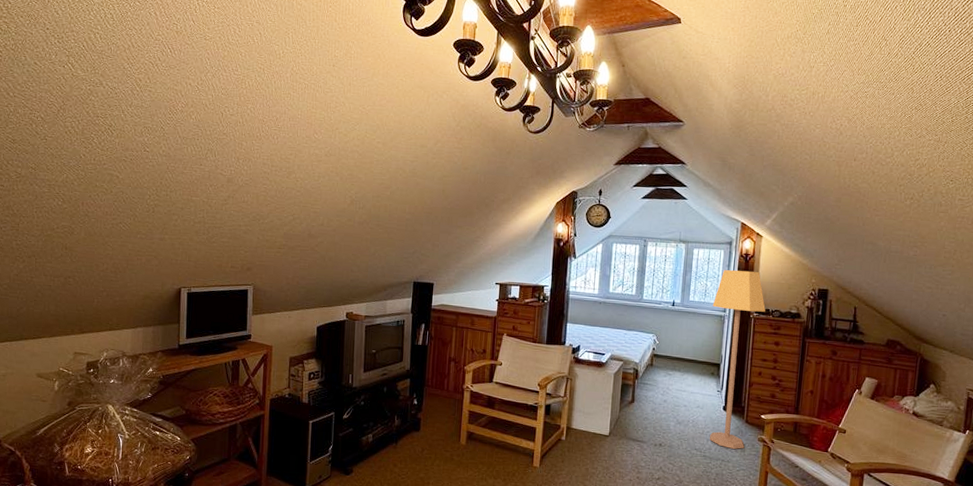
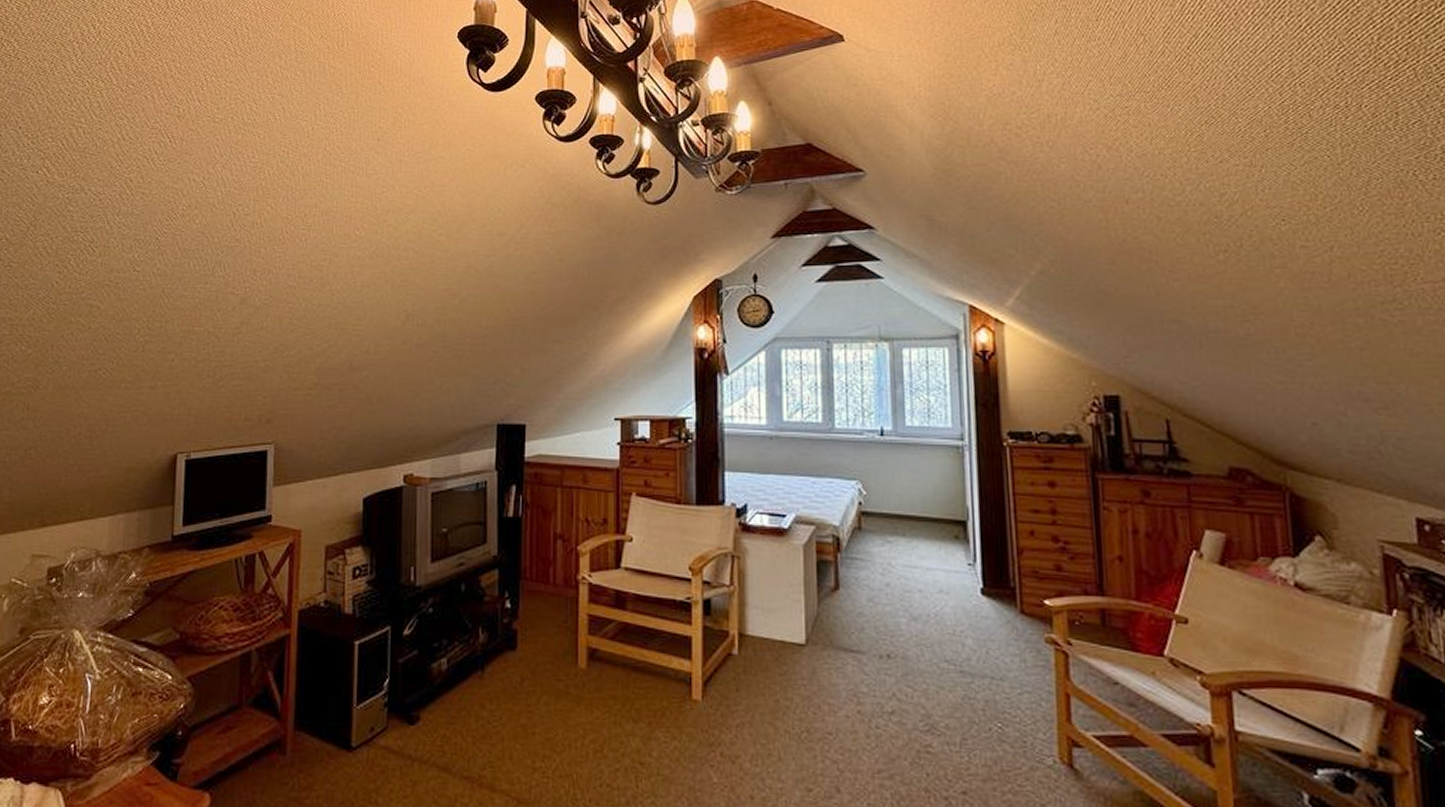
lamp: present [710,270,765,449] -> none [942,377,1025,658]

